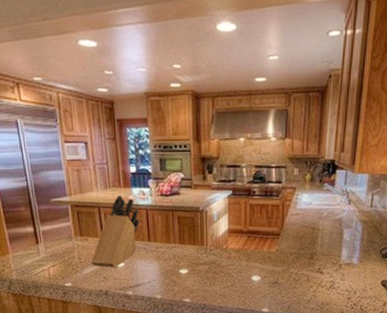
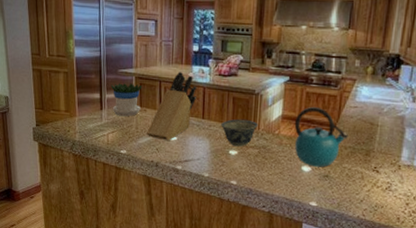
flowerpot: none [44,213,81,248] -> present [110,83,143,117]
bowl: none [168,237,206,265] -> present [221,118,258,147]
kettle: none [241,217,294,275] -> present [294,106,349,167]

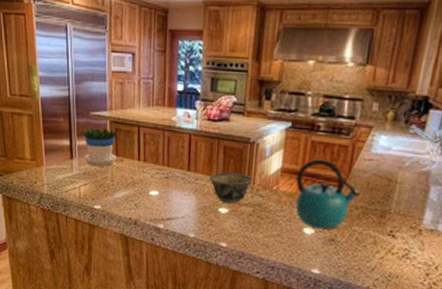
knife block: present [147,72,197,140] -> none [123,115,181,195]

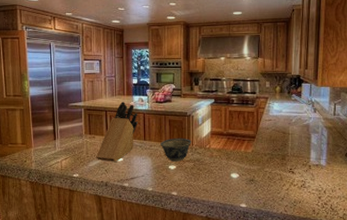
flowerpot: present [82,128,118,167] -> none [62,115,91,144]
knife block: none [123,115,181,195] -> present [96,102,138,162]
kettle: present [295,158,362,230] -> none [221,122,267,173]

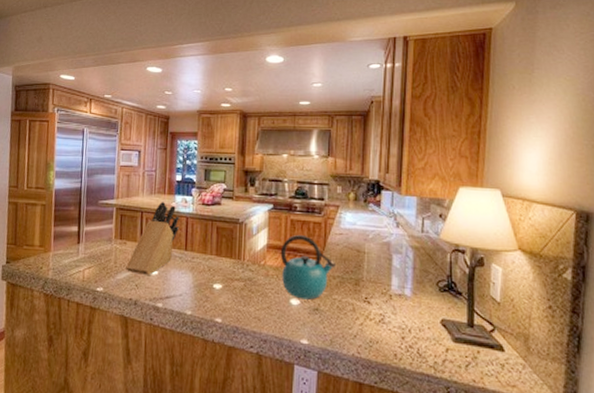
bowl: present [160,138,192,162] -> none [204,249,243,280]
kettle: none [221,122,267,173] -> present [280,234,337,300]

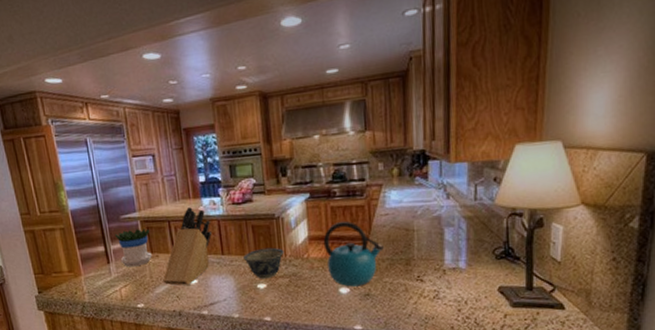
flowerpot: none [90,215,123,251] -> present [114,229,152,267]
bowl: none [204,249,243,280] -> present [243,247,284,279]

